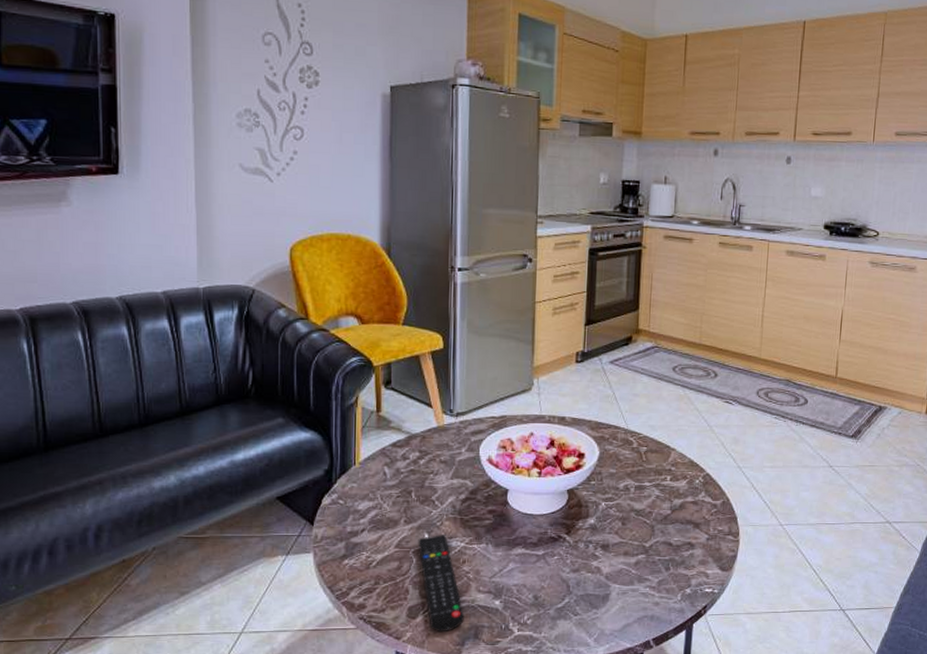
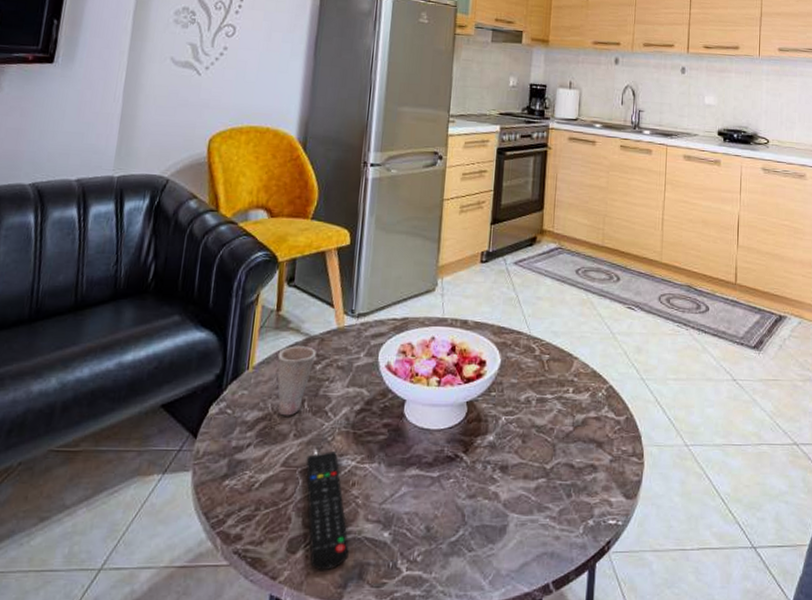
cup: none [382,443,419,505] -> present [277,346,316,416]

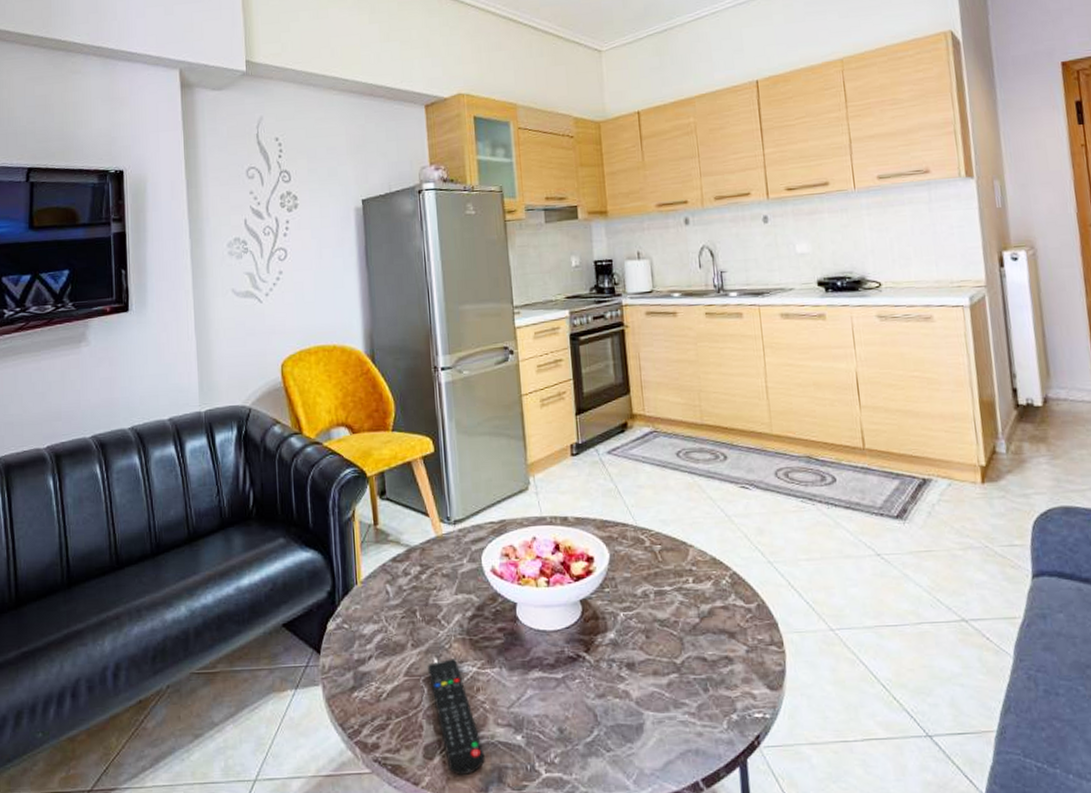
cup: present [277,346,316,416] -> none [382,557,420,627]

